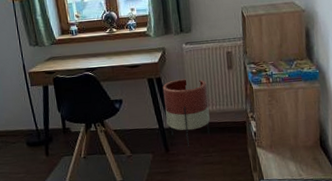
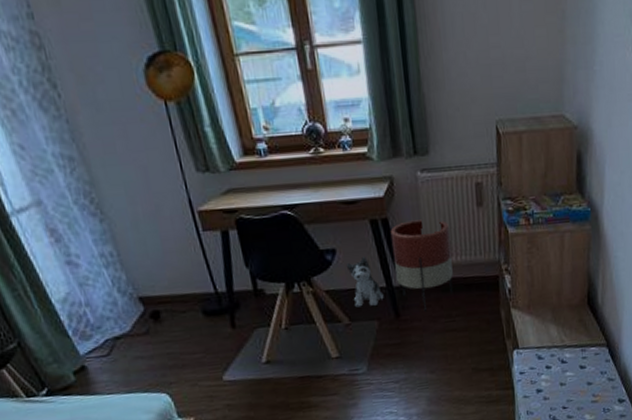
plush toy: none [129,105,157,143] -> present [346,256,384,308]

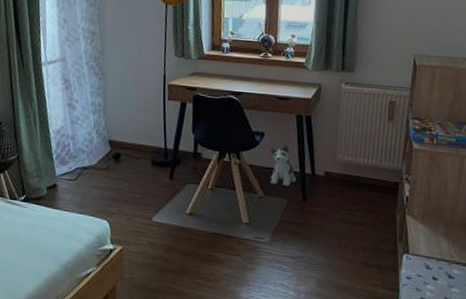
planter: present [390,219,453,312] -> none [309,121,362,201]

